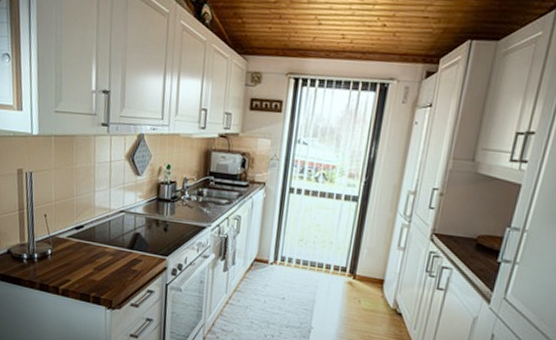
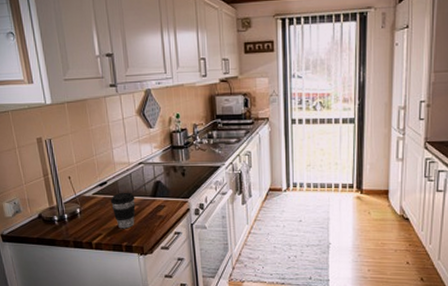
coffee cup: none [84,239,111,279] -> present [110,192,136,229]

